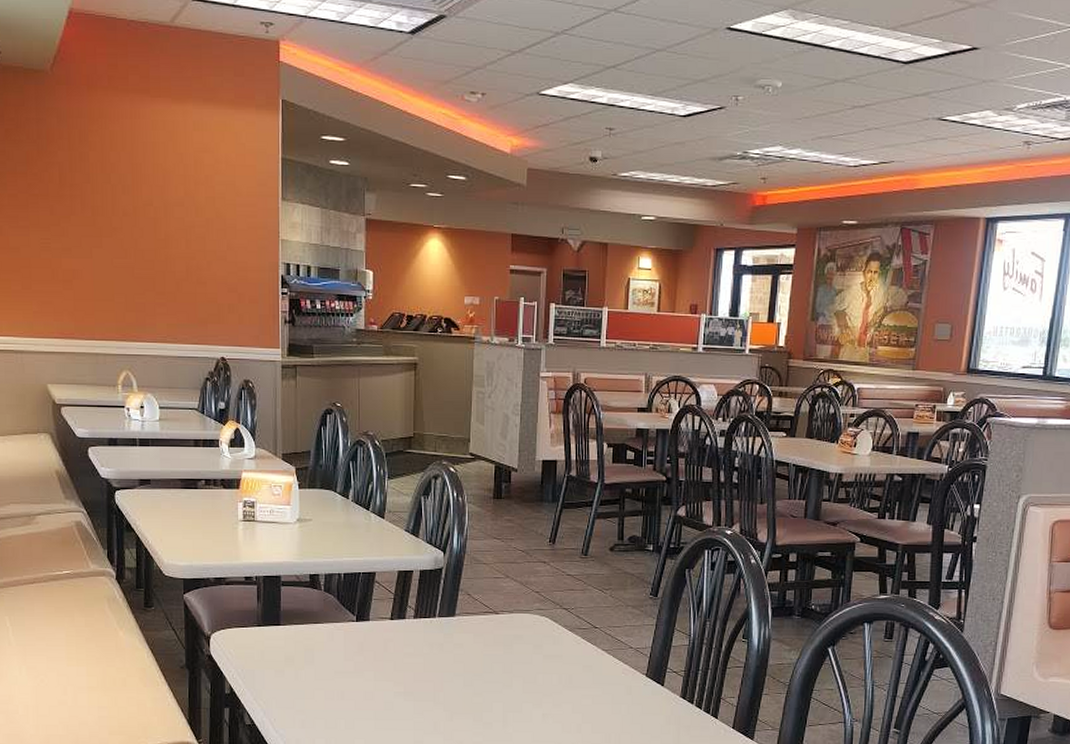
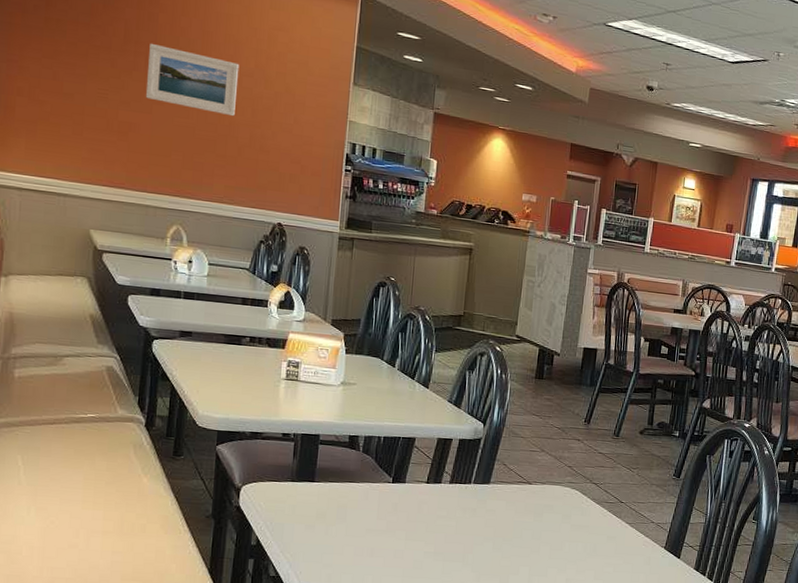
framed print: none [83,185,170,251] -> present [145,44,240,117]

